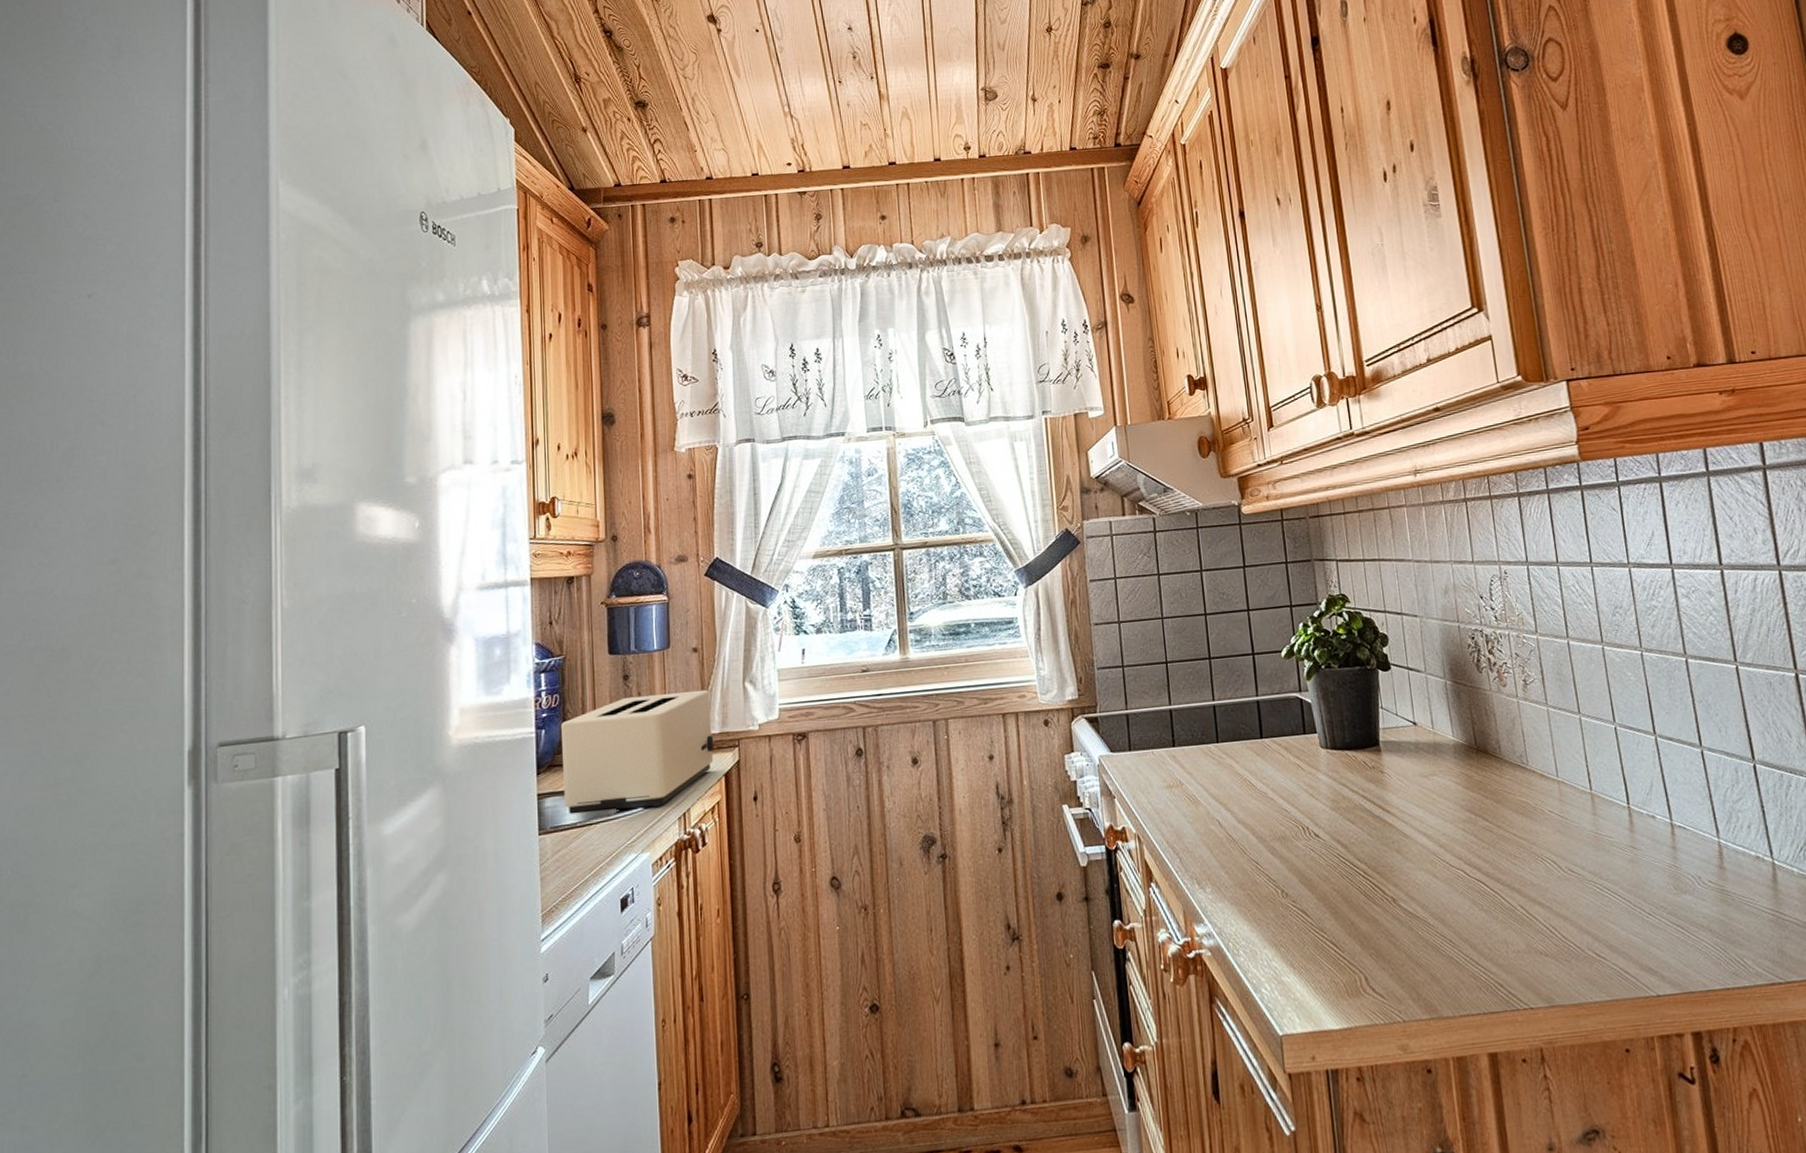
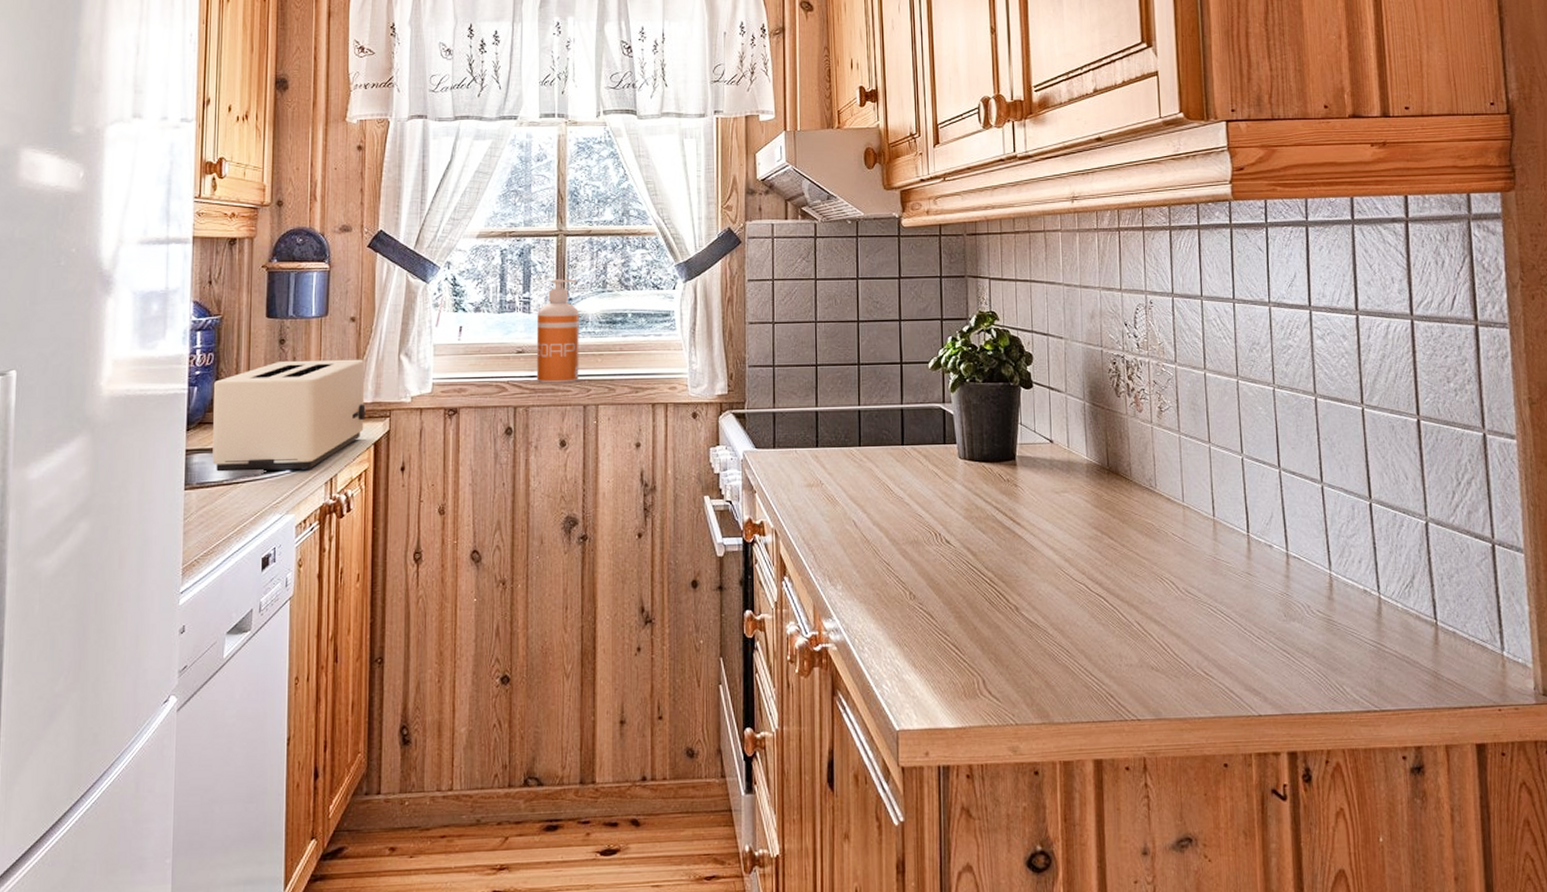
soap dispenser: none [878,592,927,702] -> present [536,279,579,385]

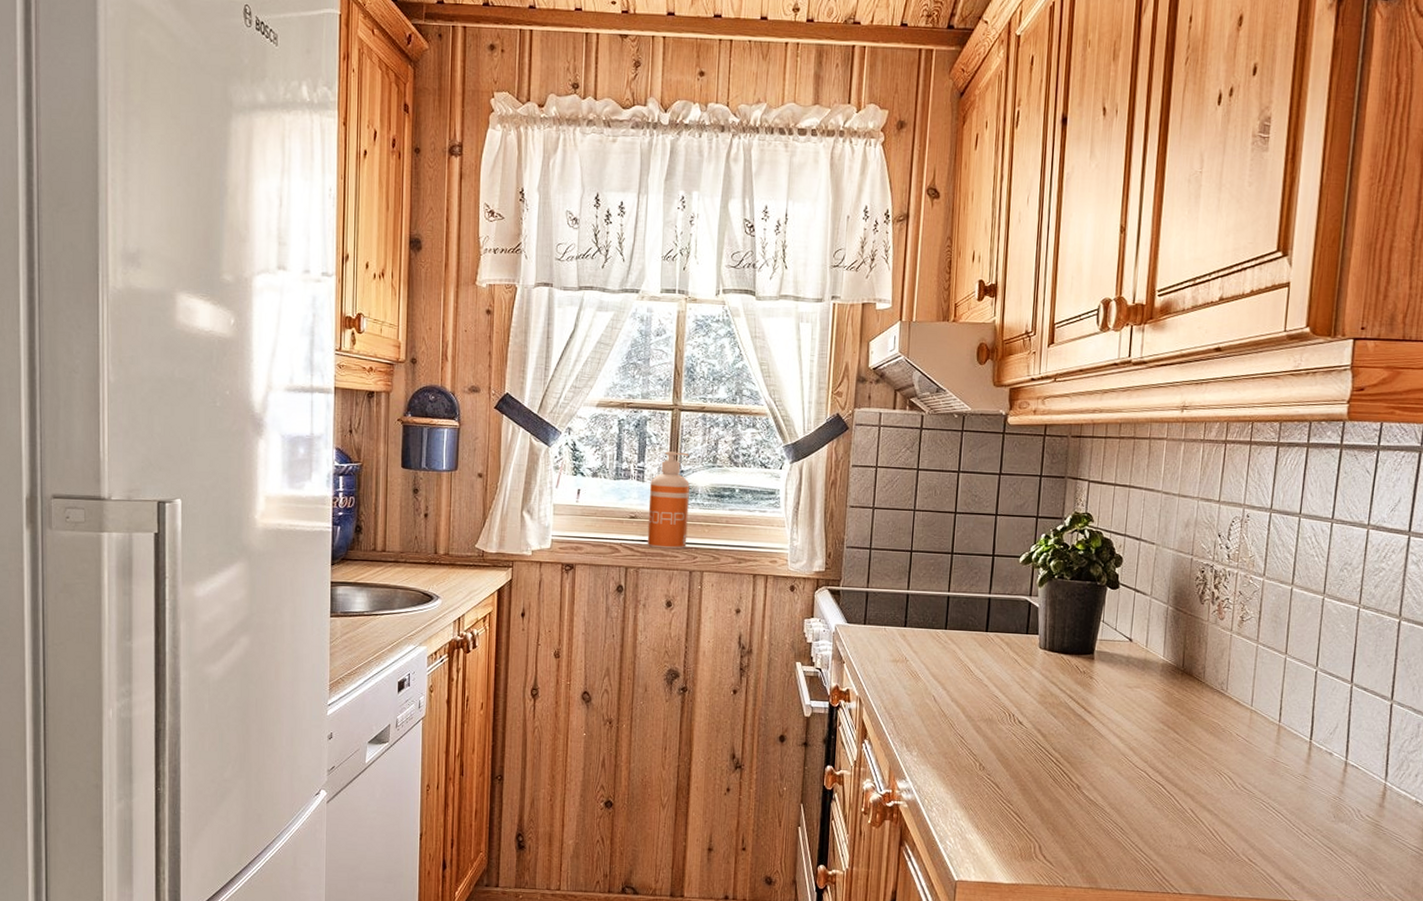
toaster: present [212,359,366,472] -> none [354,508,491,608]

